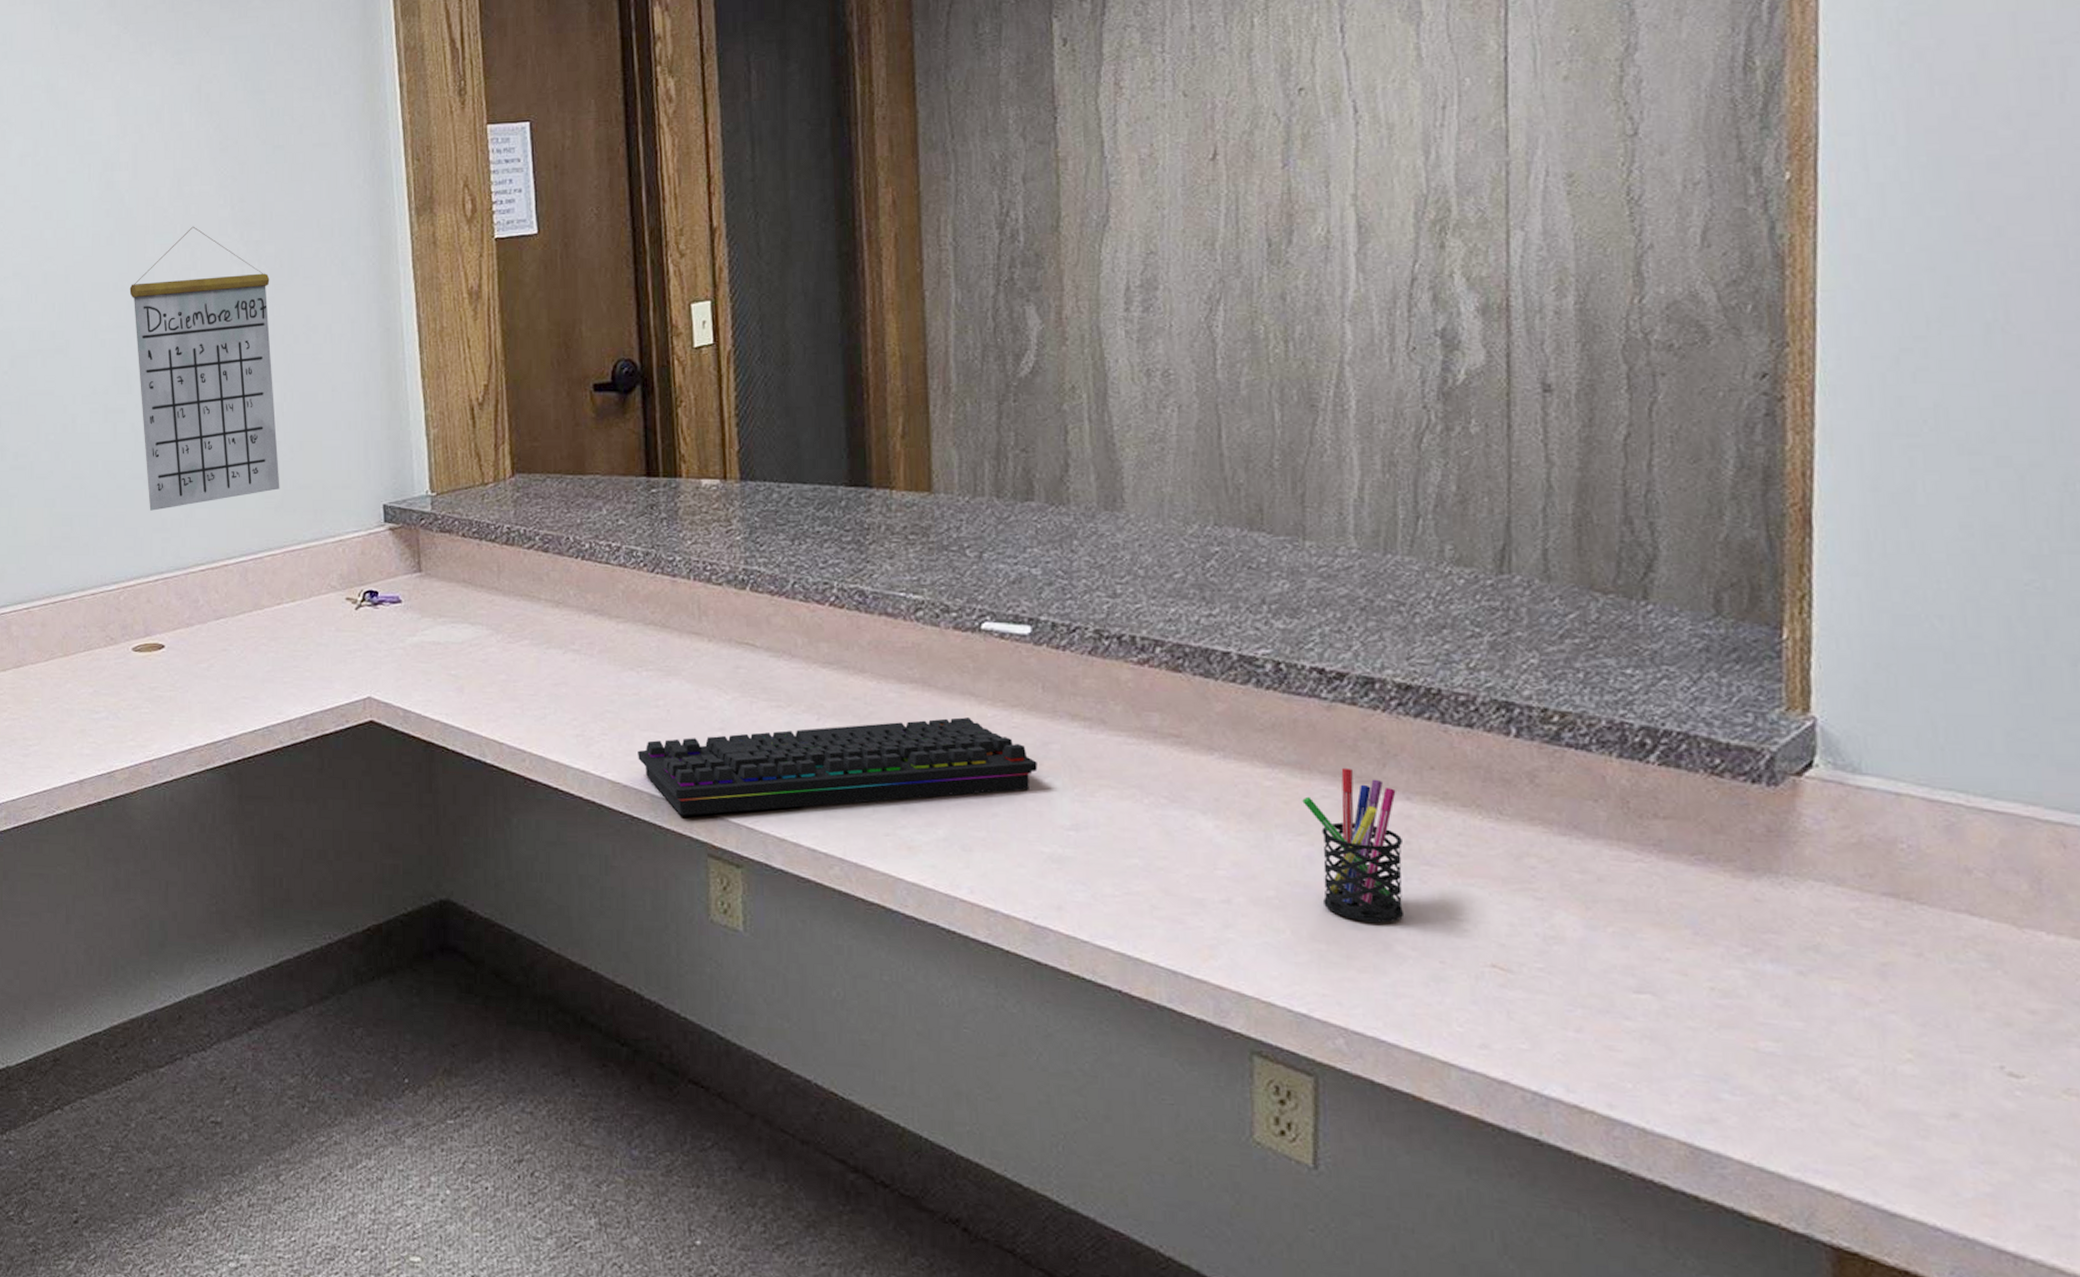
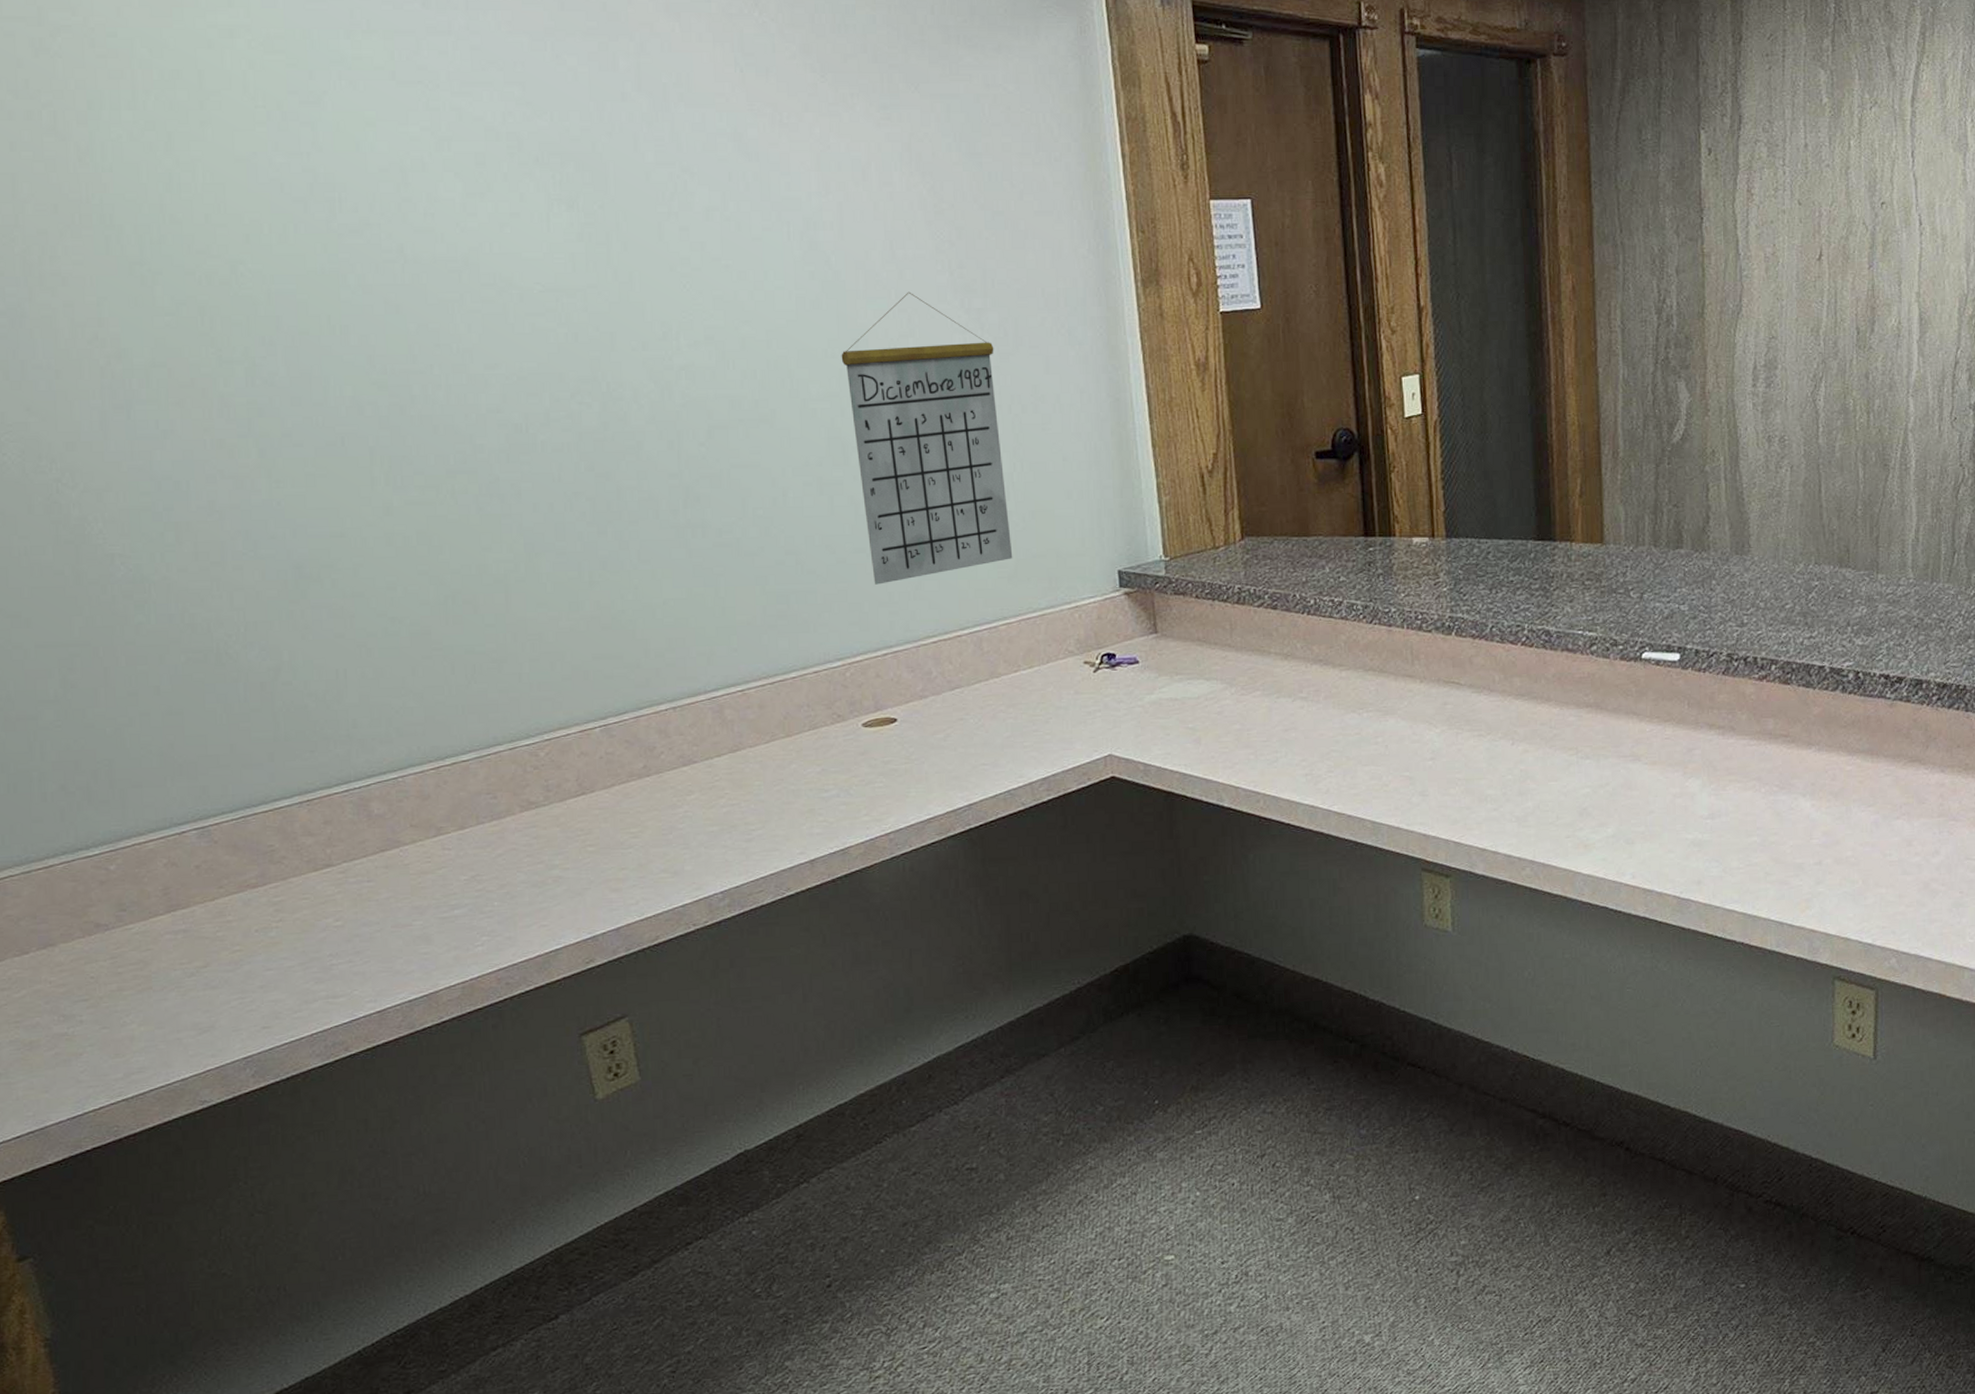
keyboard: present [638,717,1038,816] -> none [1360,733,1684,838]
pen holder: present [1302,767,1405,923] -> none [1872,751,1938,868]

